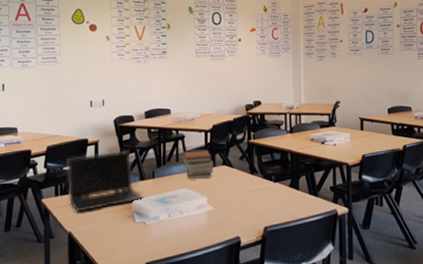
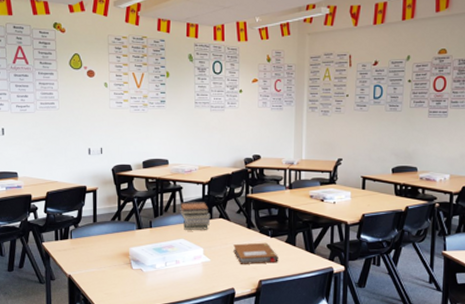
laptop computer: present [67,150,143,212] -> none [66,199,141,257]
notebook: none [237,188,283,213] -> present [233,242,279,265]

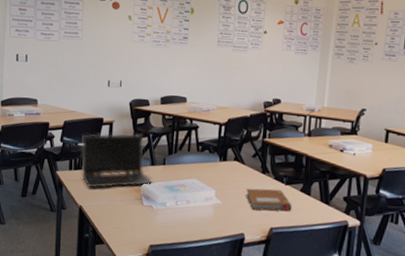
laptop computer: none [66,199,141,257] -> present [81,133,153,188]
book stack: present [180,202,211,230] -> none [194,141,226,172]

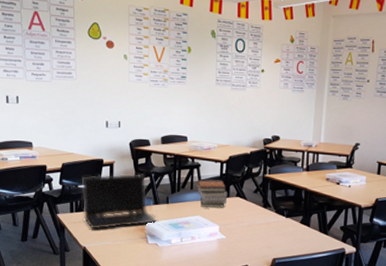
book stack: none [194,141,226,172] -> present [197,179,228,208]
notebook: present [246,188,292,212] -> none [249,222,293,244]

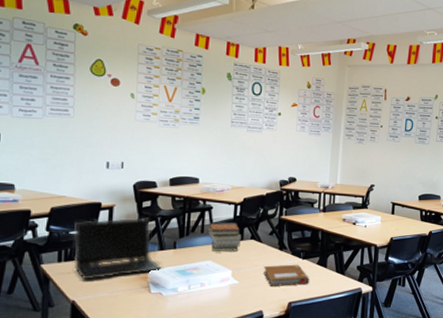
notebook: none [249,222,293,244] -> present [264,264,309,287]

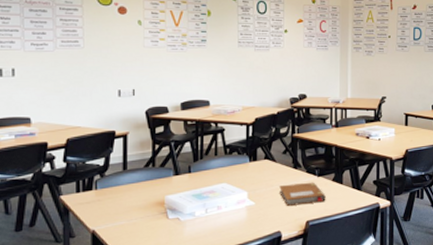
laptop computer: present [74,217,162,280] -> none [91,143,178,209]
book stack: present [208,222,242,252] -> none [222,143,255,173]

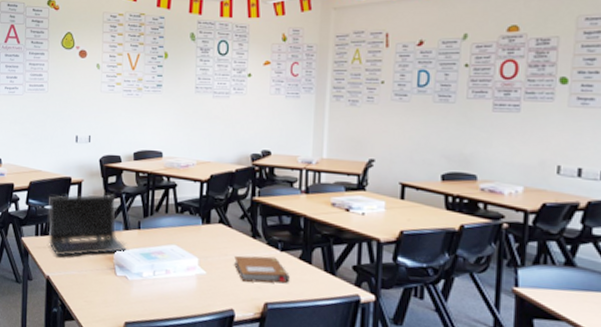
laptop computer: none [91,143,178,209] -> present [48,193,127,256]

